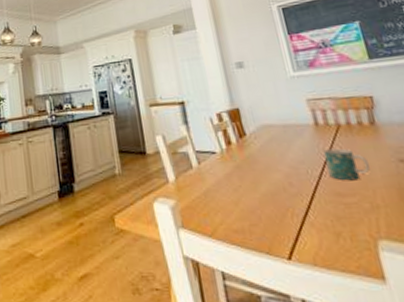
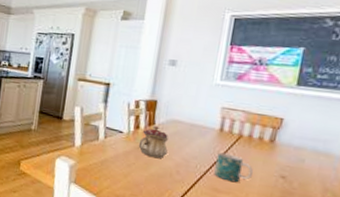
teapot: none [236,136,272,173] -> present [138,126,169,158]

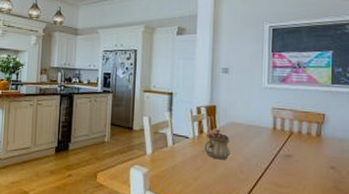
mug: present [214,152,254,183] -> none [273,149,307,177]

